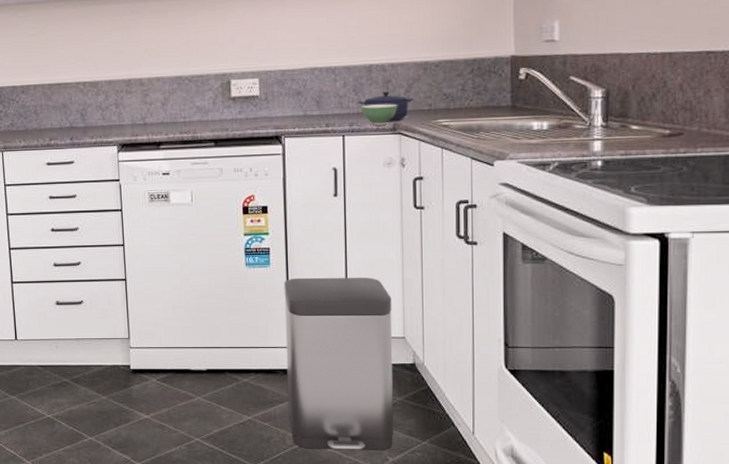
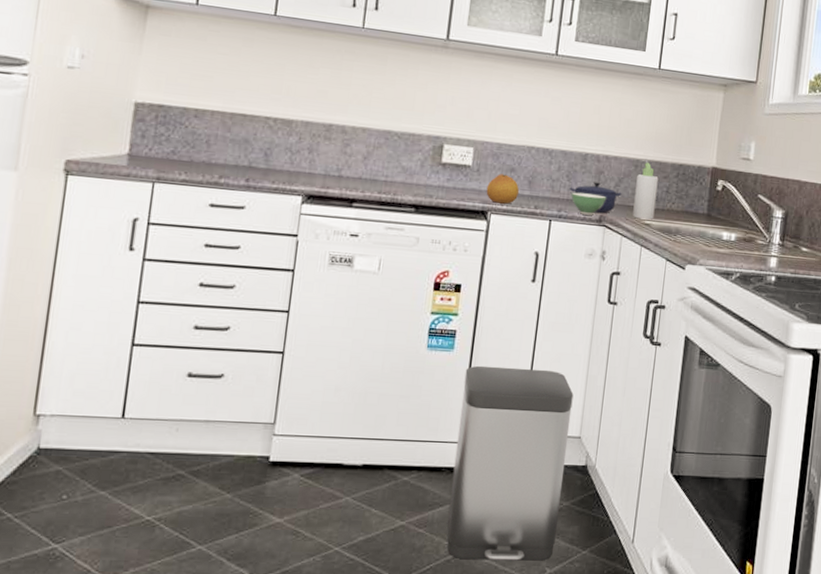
fruit: none [277,98,308,127] -> present [486,174,519,204]
bottle: none [427,60,452,122] -> present [632,159,659,220]

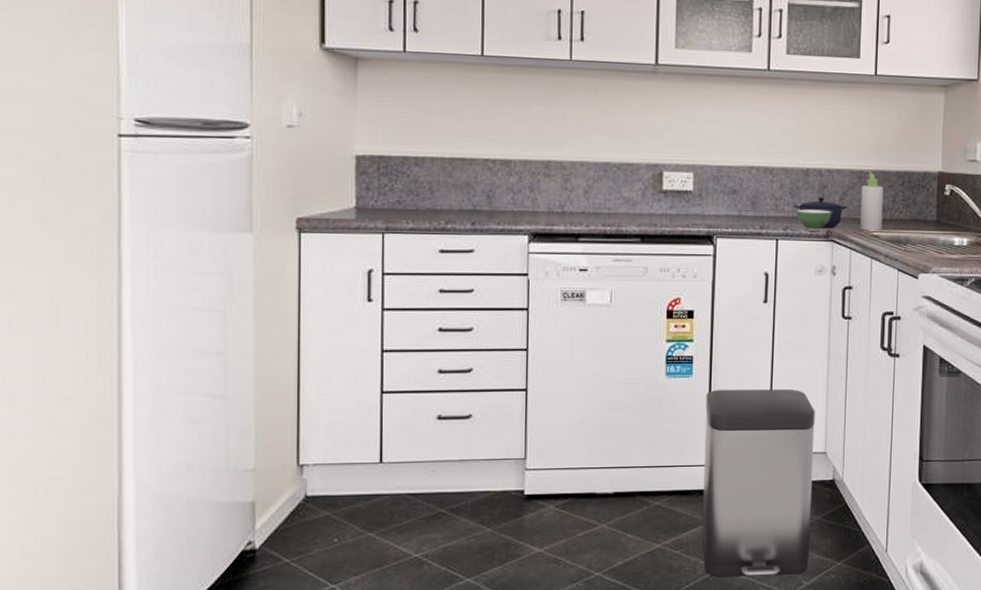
fruit: present [486,174,519,204] -> none [710,197,742,227]

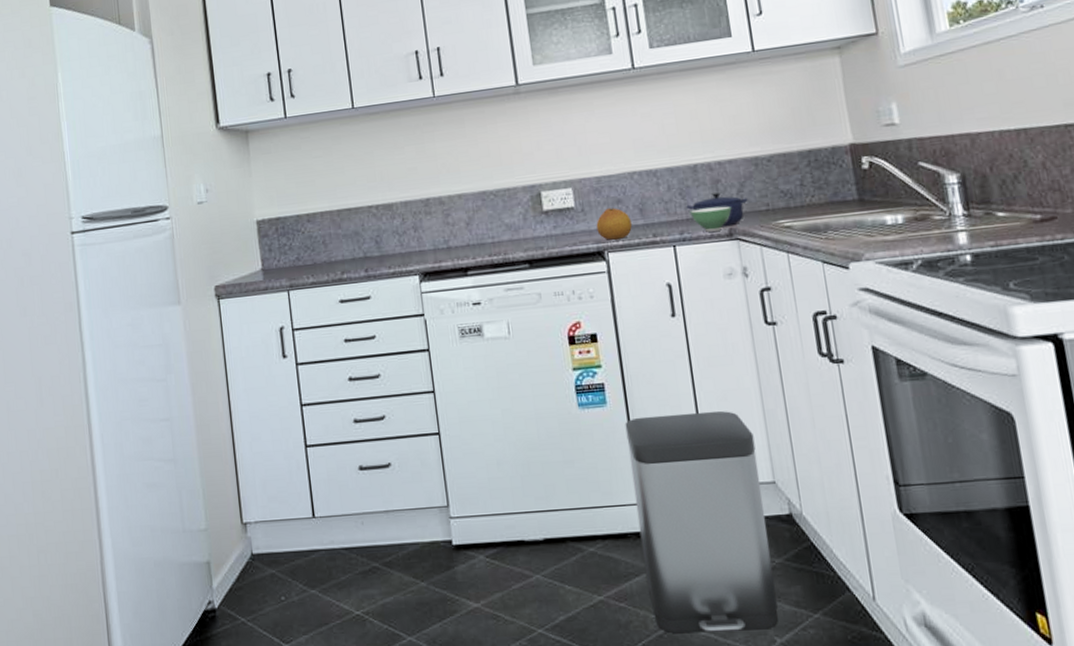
fruit: none [710,197,742,227] -> present [596,207,632,240]
bottle: present [860,169,884,231] -> none [760,154,794,223]

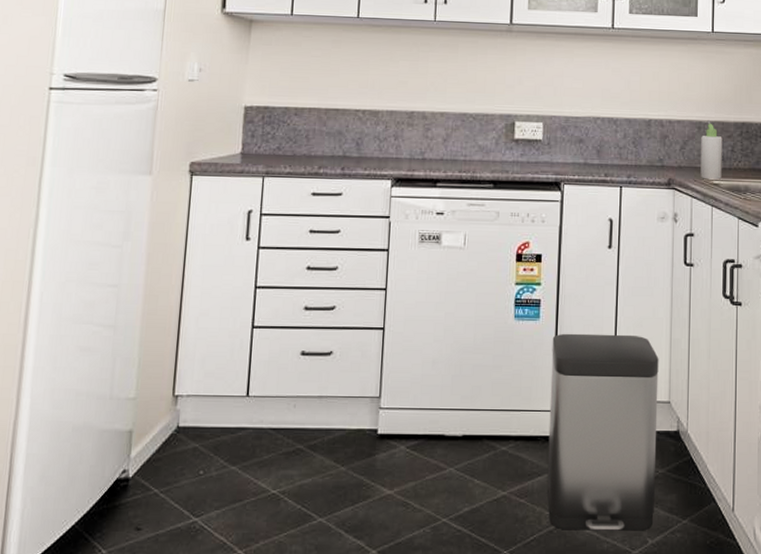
fruit: present [596,207,632,240] -> none [558,145,588,174]
cooking pot: present [686,191,748,226] -> none [636,145,688,176]
bowl: present [690,206,732,232] -> none [639,158,673,179]
bottle: none [760,154,794,223] -> present [700,120,722,180]

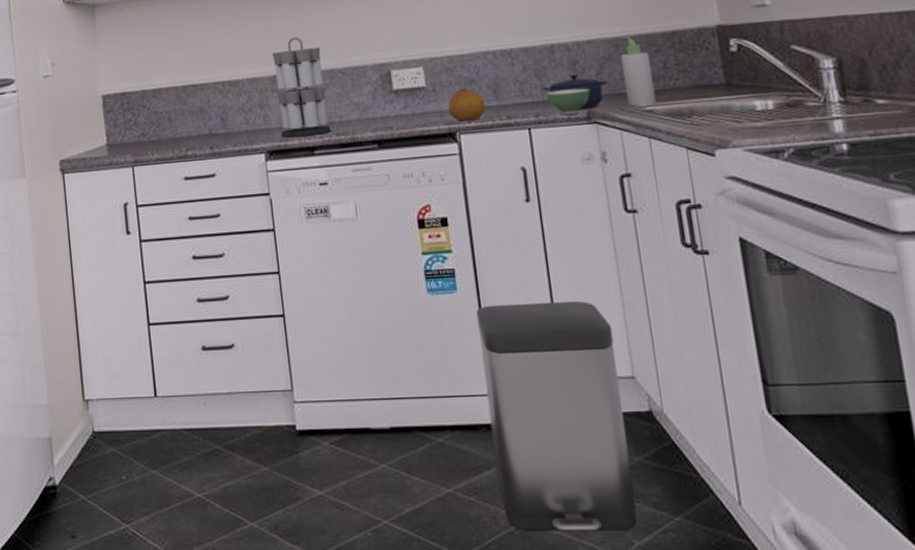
spice rack: none [409,79,458,169] -> present [272,36,331,138]
fruit: none [558,145,588,174] -> present [448,88,485,122]
cooking pot: none [636,145,688,176] -> present [542,73,608,109]
bowl: none [639,158,673,179] -> present [546,88,590,115]

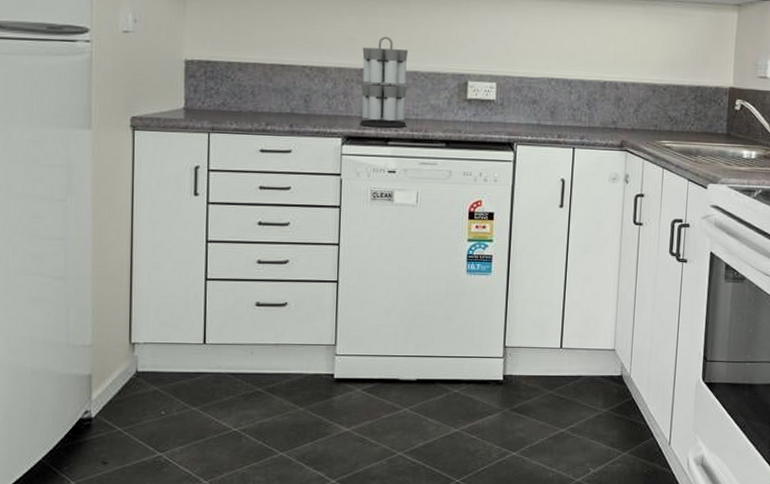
fruit: present [448,88,485,122] -> none [511,106,542,135]
pedal bin: present [476,300,637,531] -> none [497,287,606,462]
cooking pot: present [542,73,608,109] -> none [590,107,641,138]
bowl: present [546,88,590,115] -> none [592,120,627,141]
bottle: present [621,35,656,107] -> none [653,83,677,143]

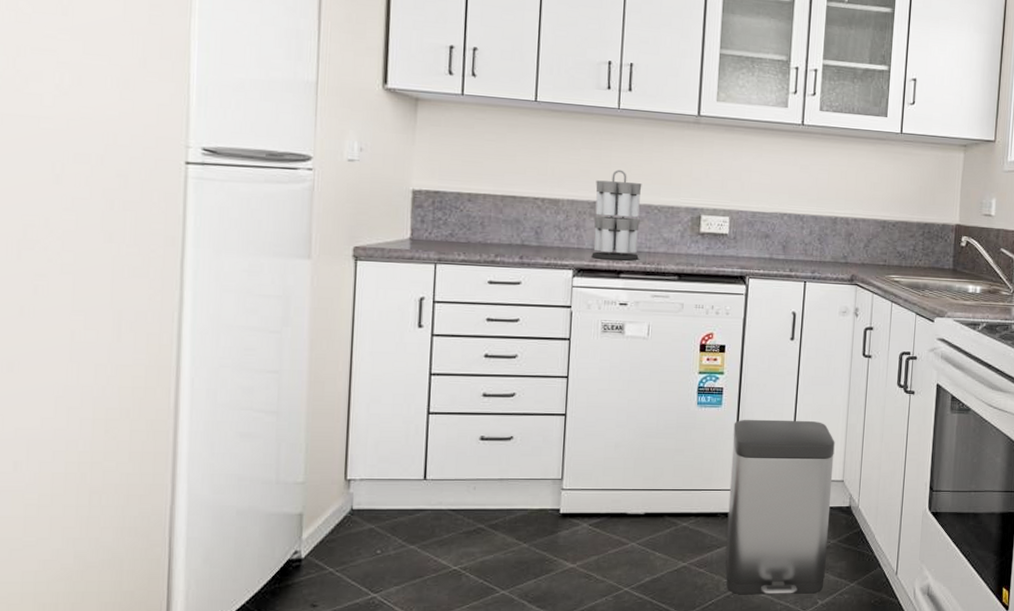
pedal bin: none [497,287,606,462] -> present [725,419,835,595]

